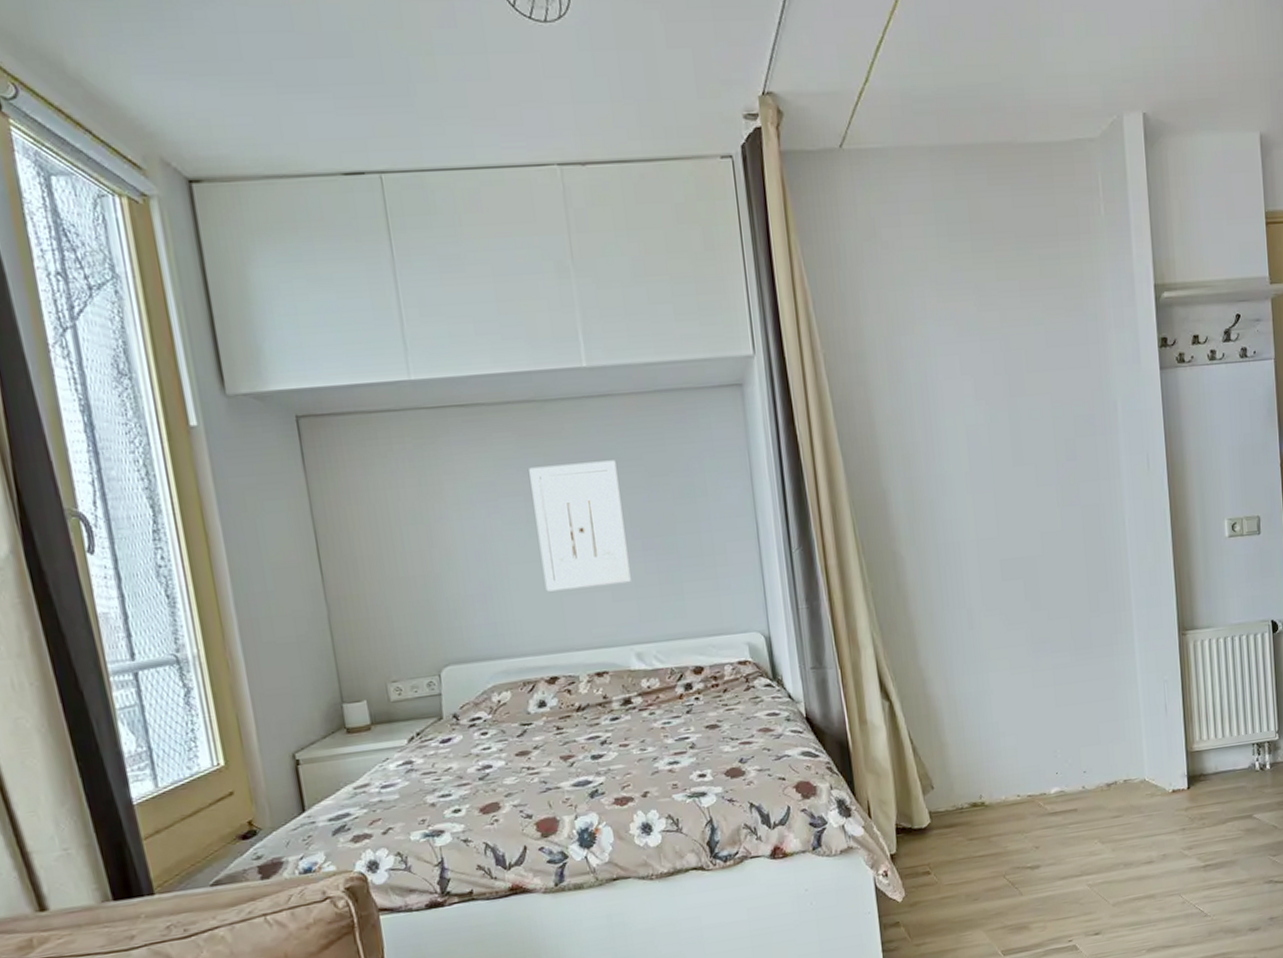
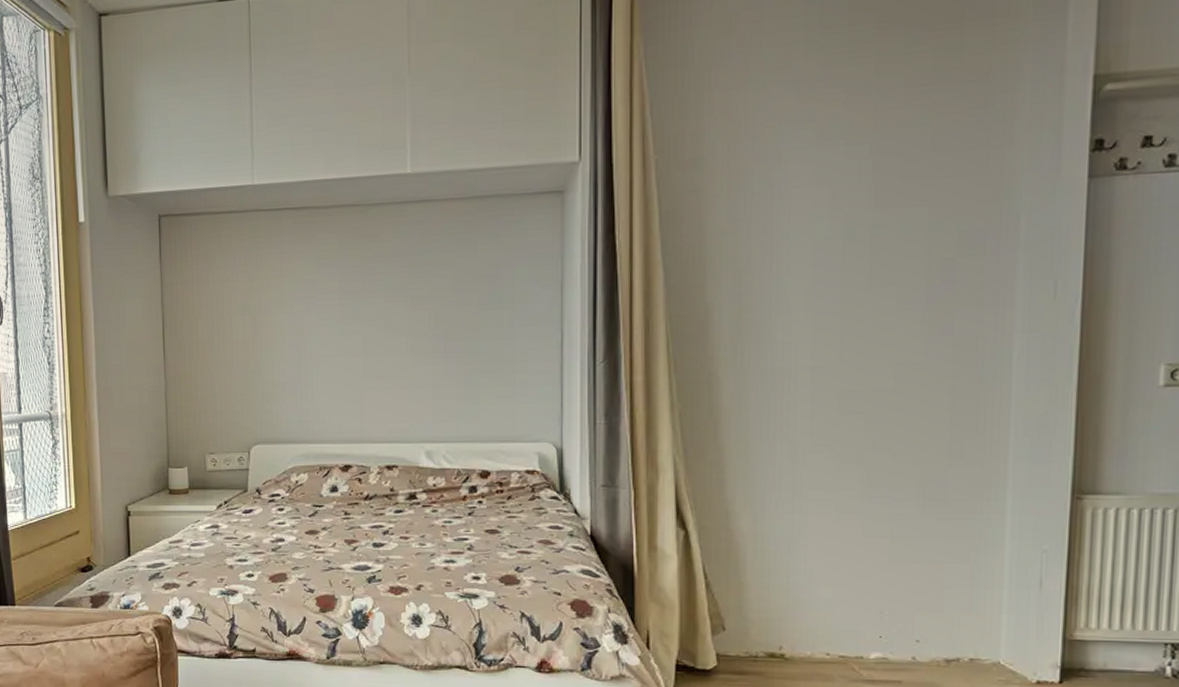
wall art: present [529,460,631,592] -> none [347,263,429,385]

